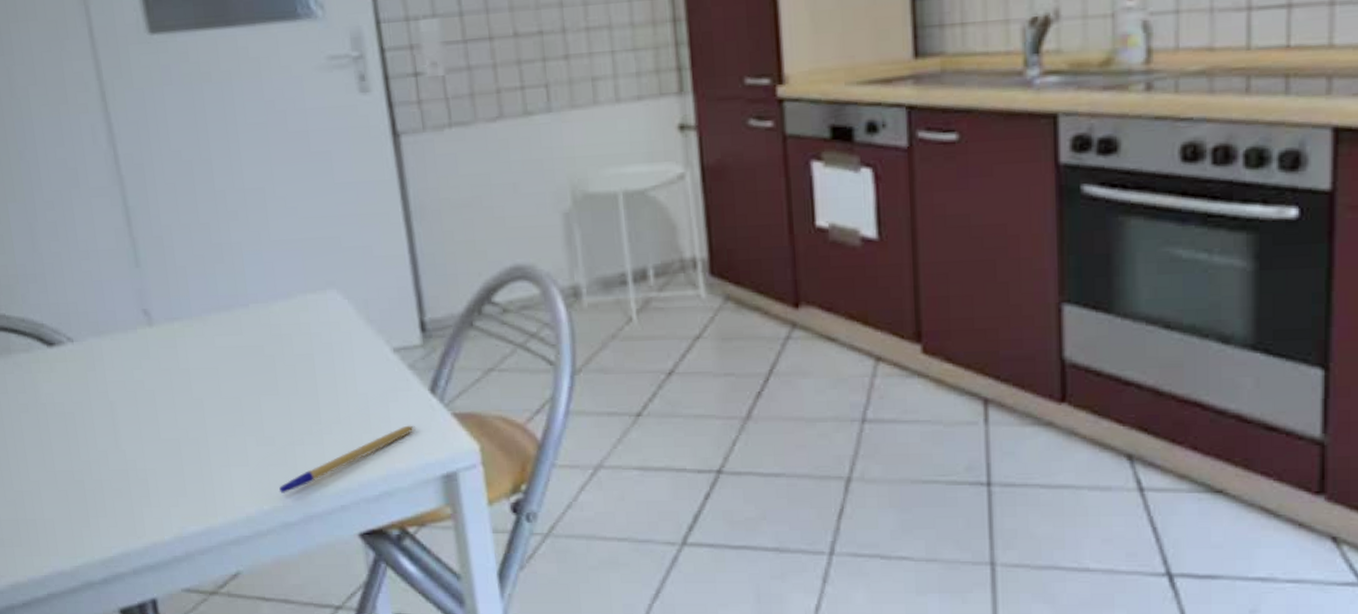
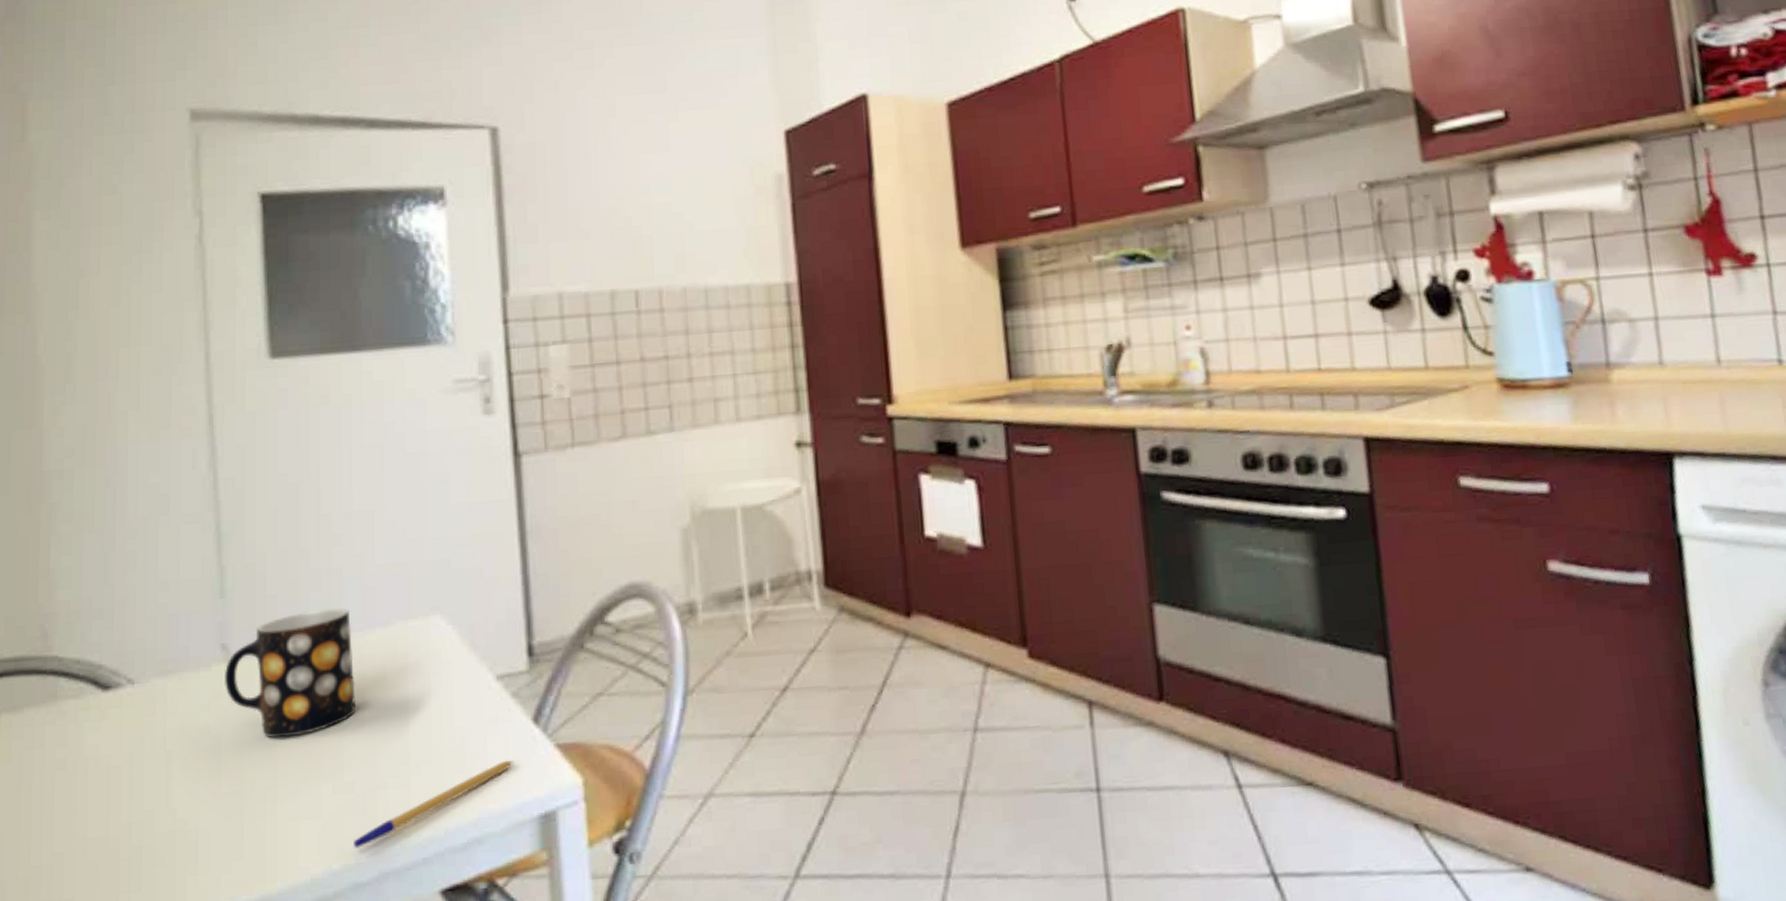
mug: none [149,279,269,395] -> present [223,607,357,738]

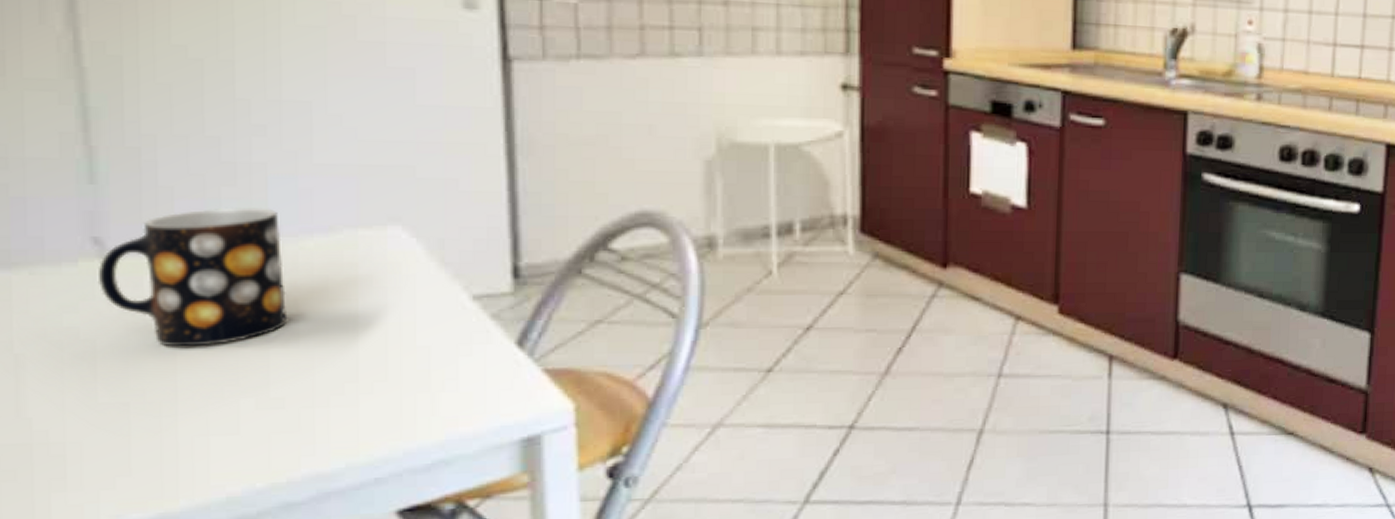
pen: present [354,760,514,848] -> none [284,382,492,467]

